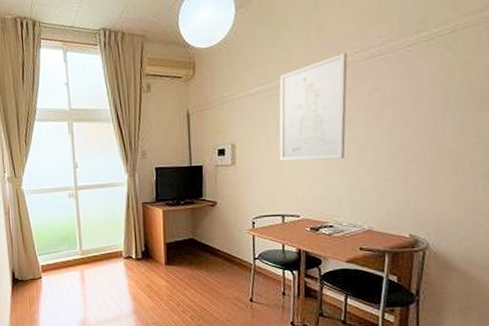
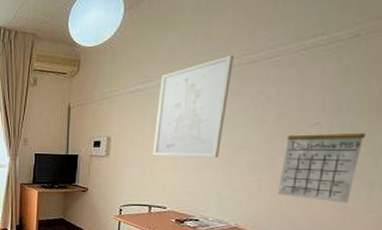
calendar: none [404,117,475,196] -> present [278,123,366,203]

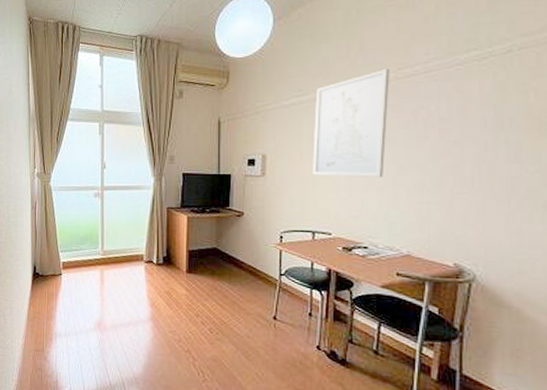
calendar: present [278,123,366,203] -> none [449,140,532,226]

